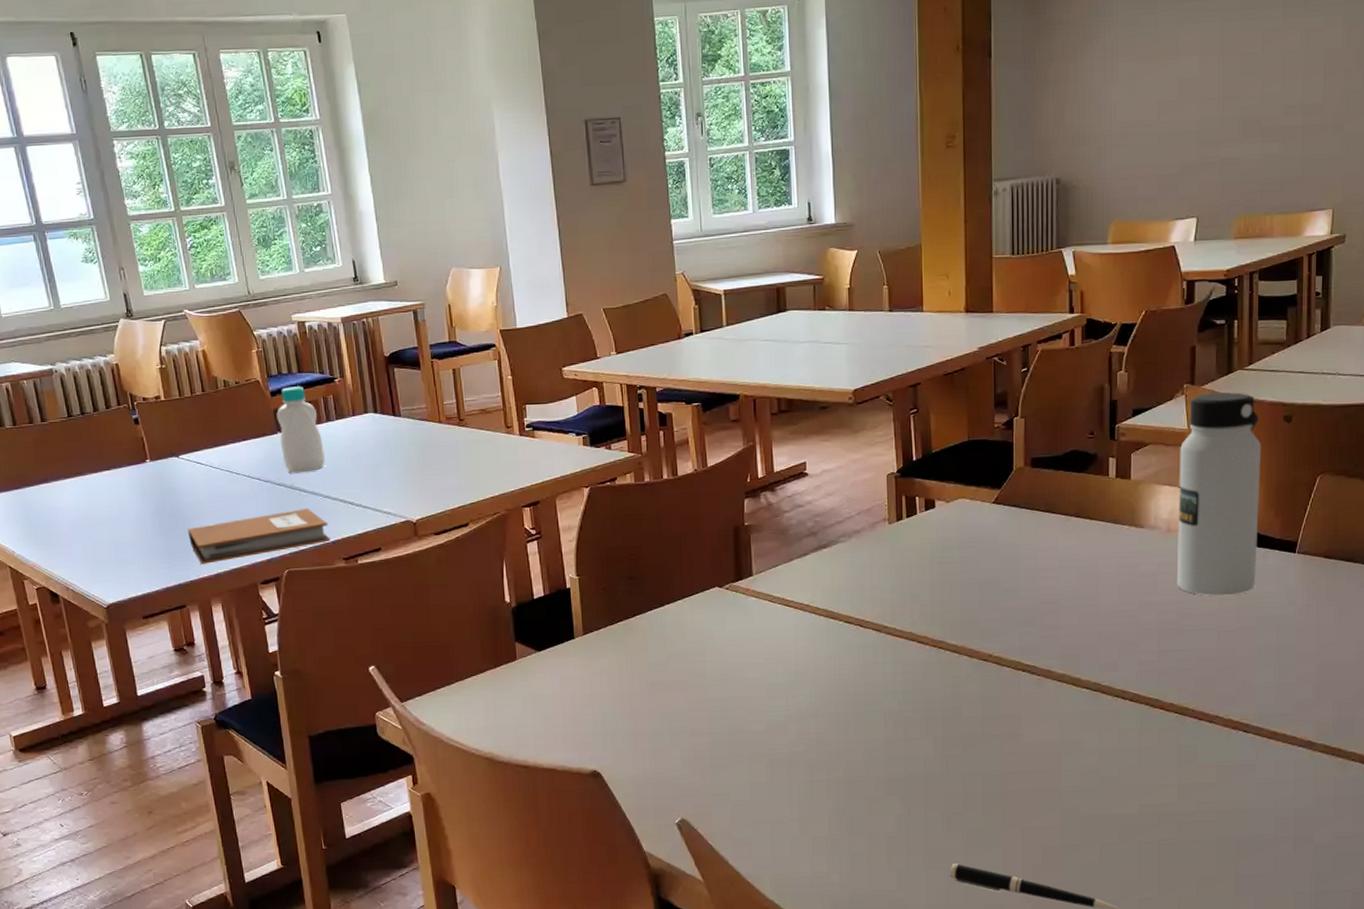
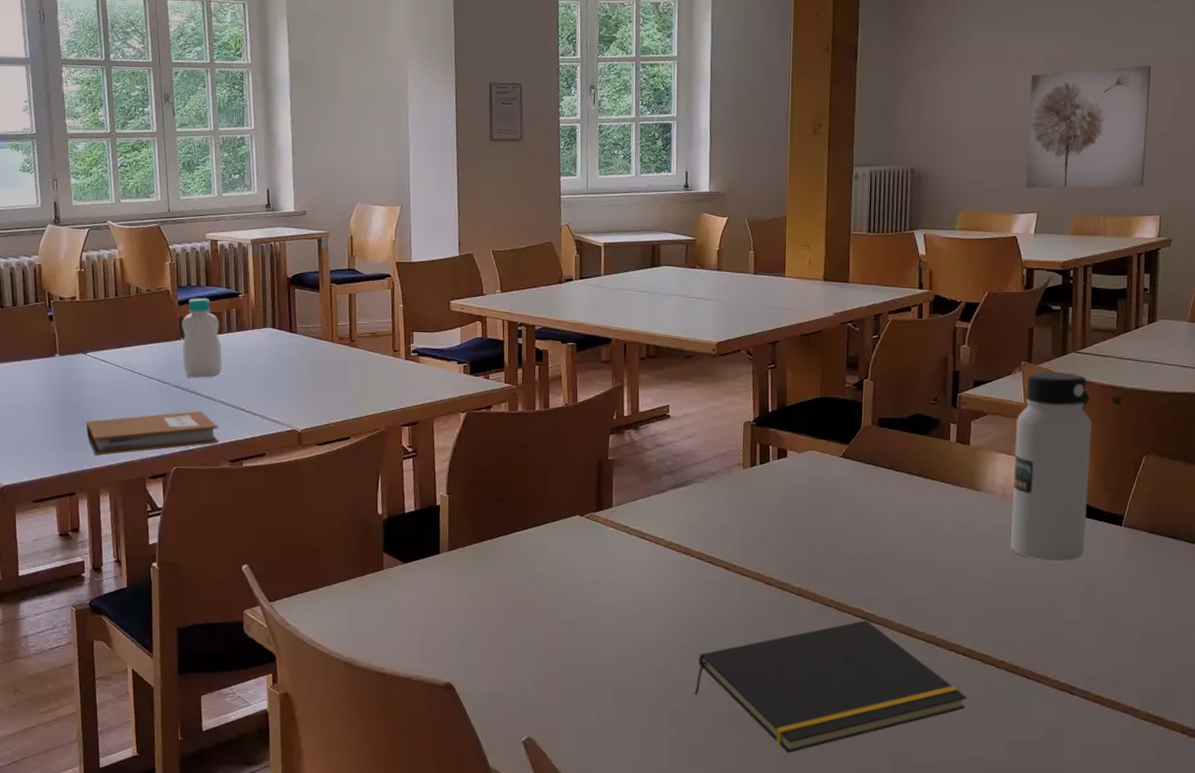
notepad: none [851,673,1136,815] -> present [694,620,967,753]
wall art: none [1183,37,1322,190] -> present [1026,65,1152,188]

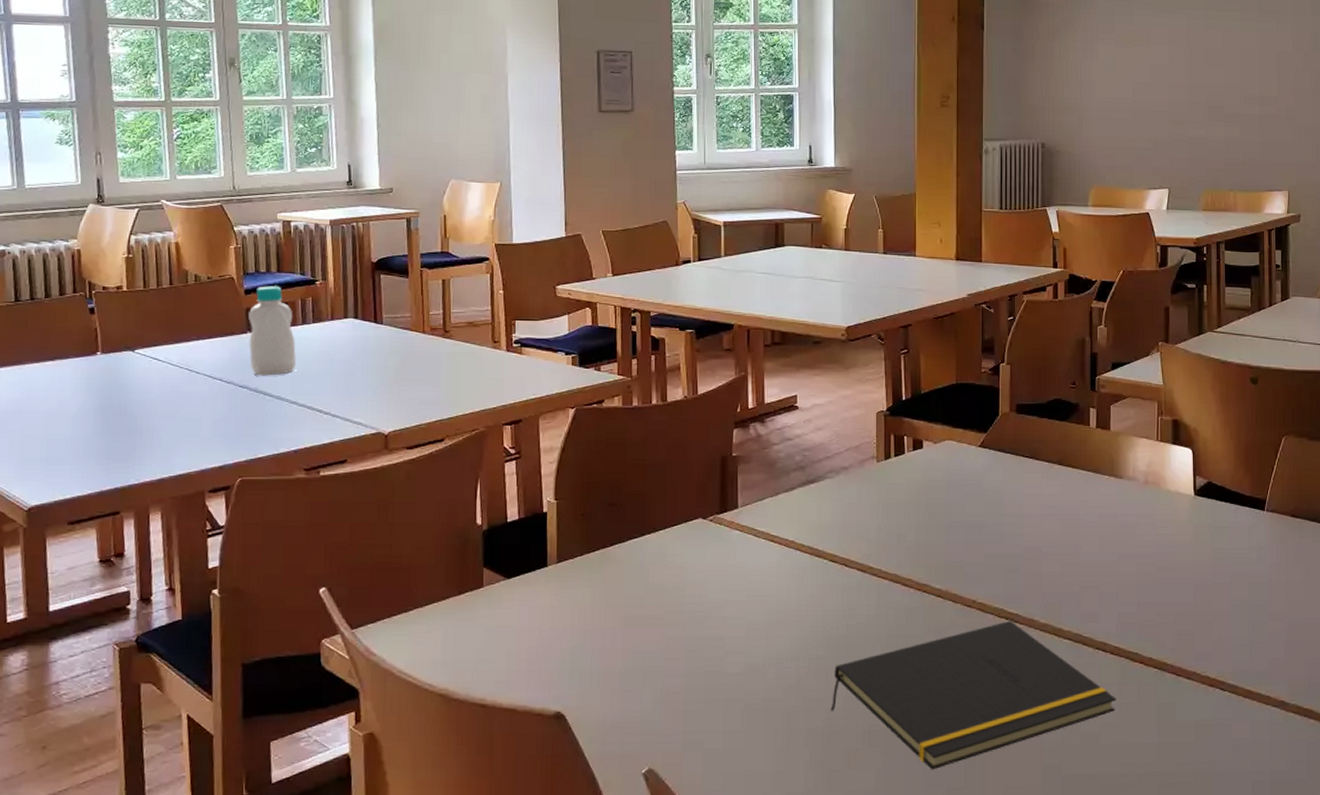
notebook: present [85,411,219,456] -> none [133,414,292,467]
water bottle: present [1010,372,1091,562] -> none [1154,352,1231,550]
wall art: present [1026,65,1152,188] -> none [1156,40,1274,164]

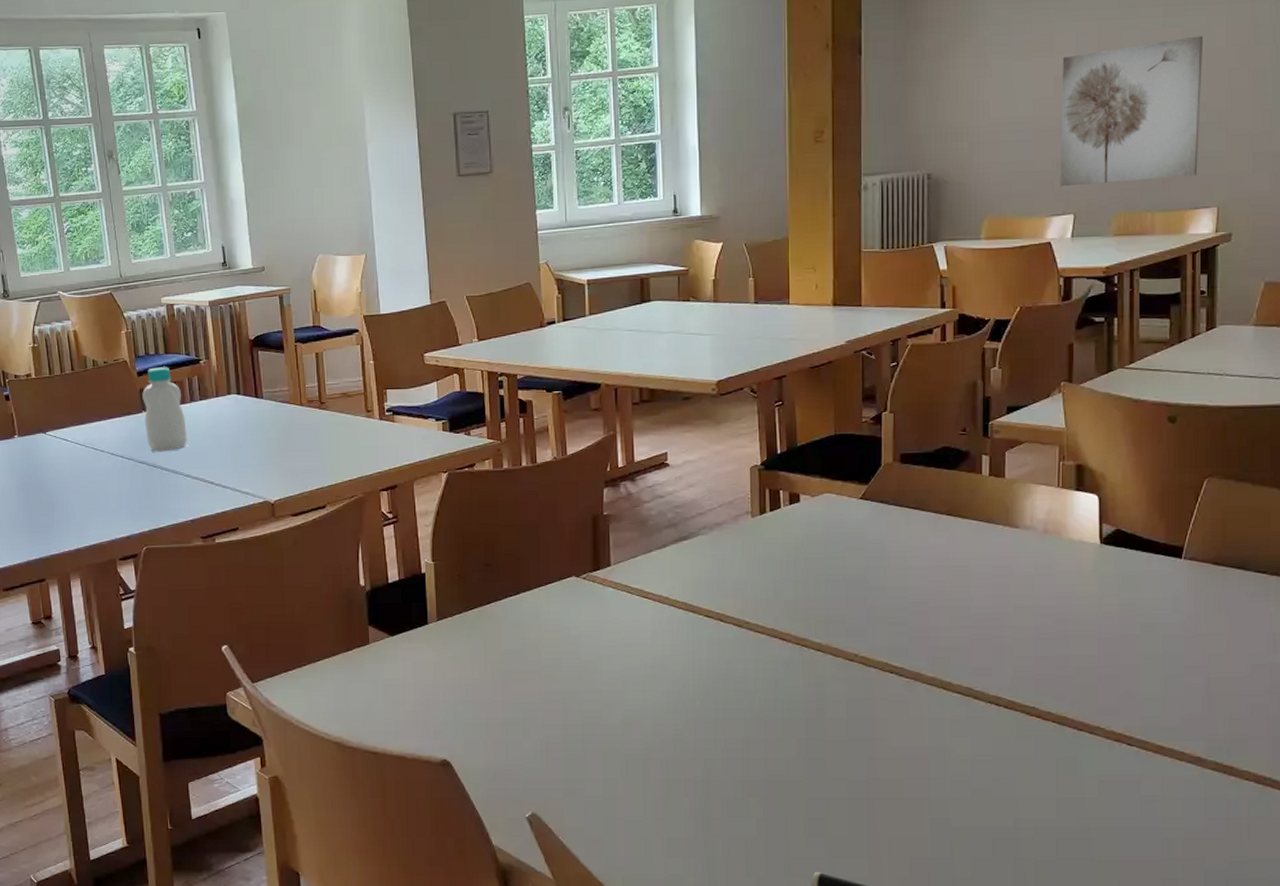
notepad: present [830,621,1116,770] -> none [709,675,1011,820]
wall art: none [1156,40,1274,164] -> present [1060,36,1204,187]

